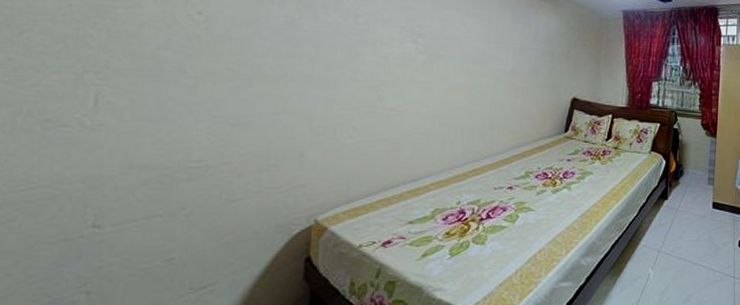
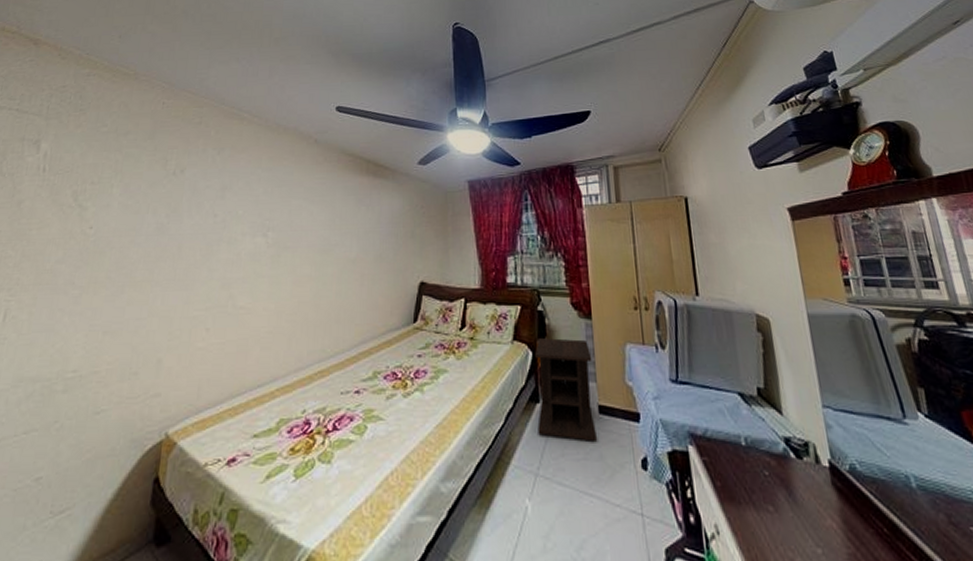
nightstand: none [664,151,713,228] -> present [535,338,597,441]

